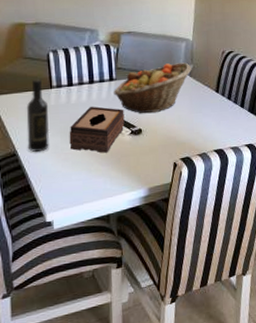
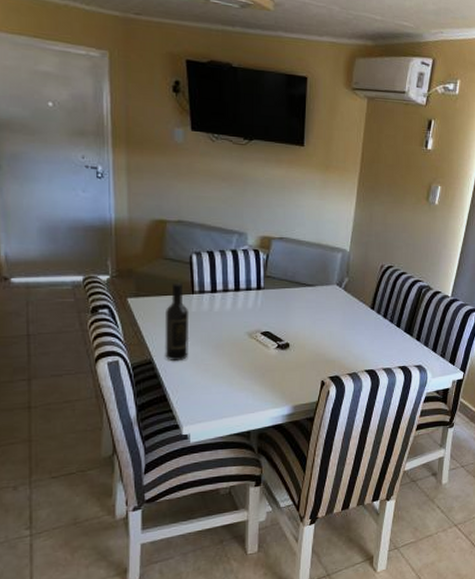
tissue box: present [69,106,125,153] -> none [210,316,271,366]
fruit basket: present [113,62,192,114] -> none [261,275,347,328]

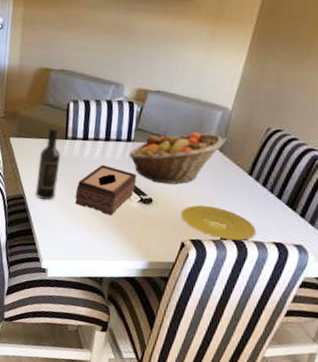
tissue box: none [210,316,271,366] -> present [75,165,137,216]
fruit basket: none [261,275,347,328] -> present [129,132,224,184]
plate: none [318,343,384,371] -> present [181,205,256,241]

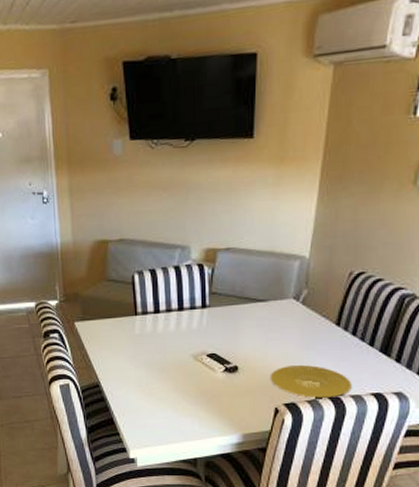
wine bottle: present [35,127,61,201] -> none [109,304,134,385]
tissue box: present [75,165,137,216] -> none [154,338,218,391]
fruit basket: present [129,132,224,184] -> none [206,287,305,349]

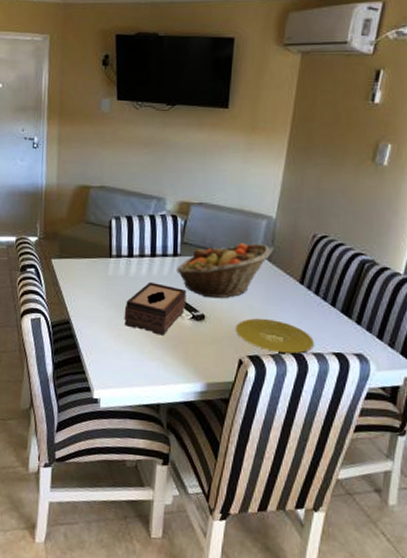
tissue box: none [154,338,218,391] -> present [124,282,187,336]
fruit basket: none [206,287,305,349] -> present [176,243,272,298]

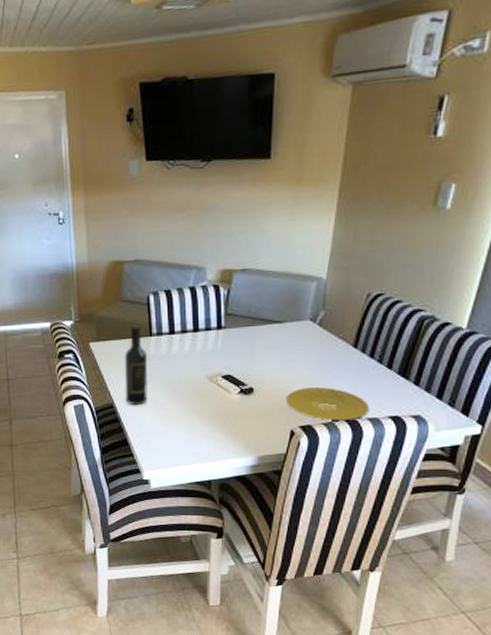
wine bottle: none [81,246,106,324] -> present [124,325,149,406]
tissue box: present [124,282,187,336] -> none [169,359,233,412]
fruit basket: present [176,243,272,298] -> none [221,308,322,370]

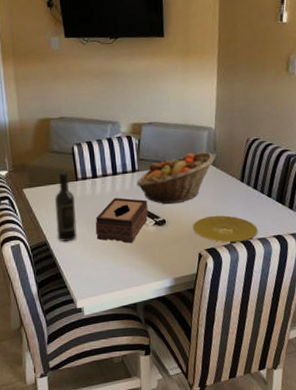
tissue box: none [169,359,233,412] -> present [95,198,149,244]
fruit basket: none [221,308,322,370] -> present [136,152,215,205]

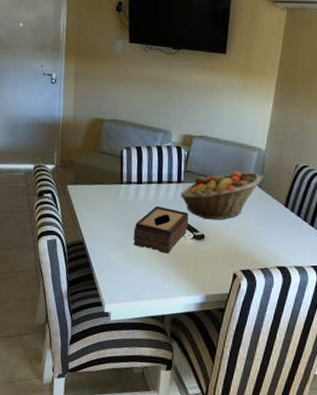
wine bottle: present [54,172,77,242] -> none [94,173,118,244]
plate: present [193,215,258,243] -> none [231,237,296,267]

